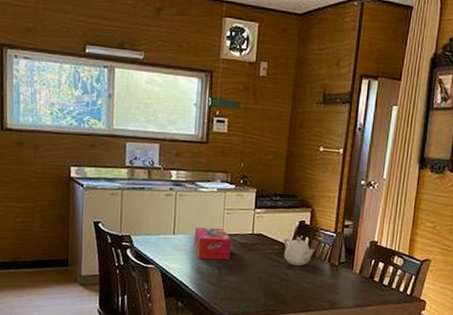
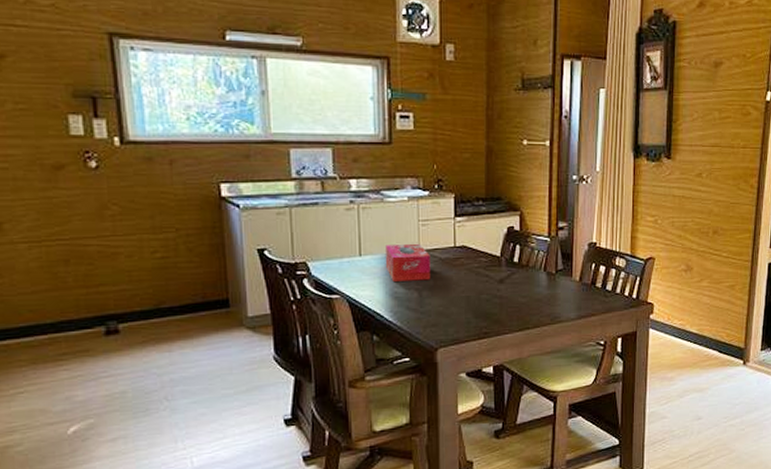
teapot: present [283,237,316,267] -> none [491,246,529,279]

